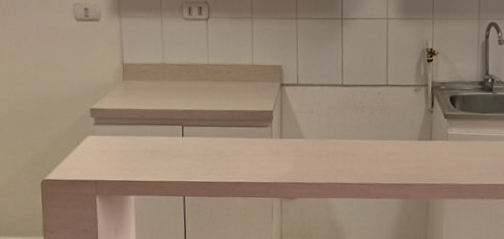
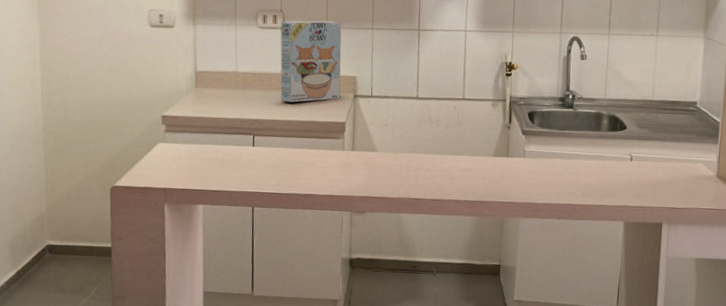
cereal box: none [206,11,267,93] -> present [280,21,342,103]

